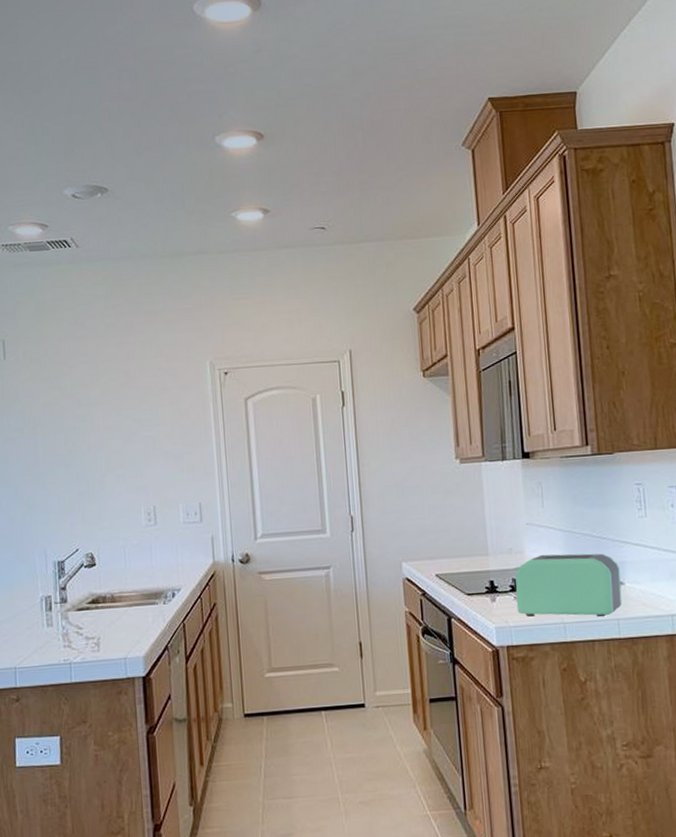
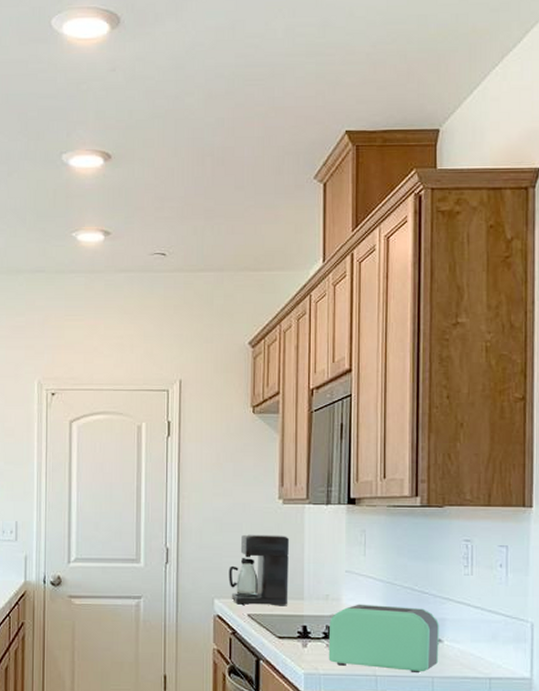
coffee maker: none [413,493,474,566] -> present [229,534,290,606]

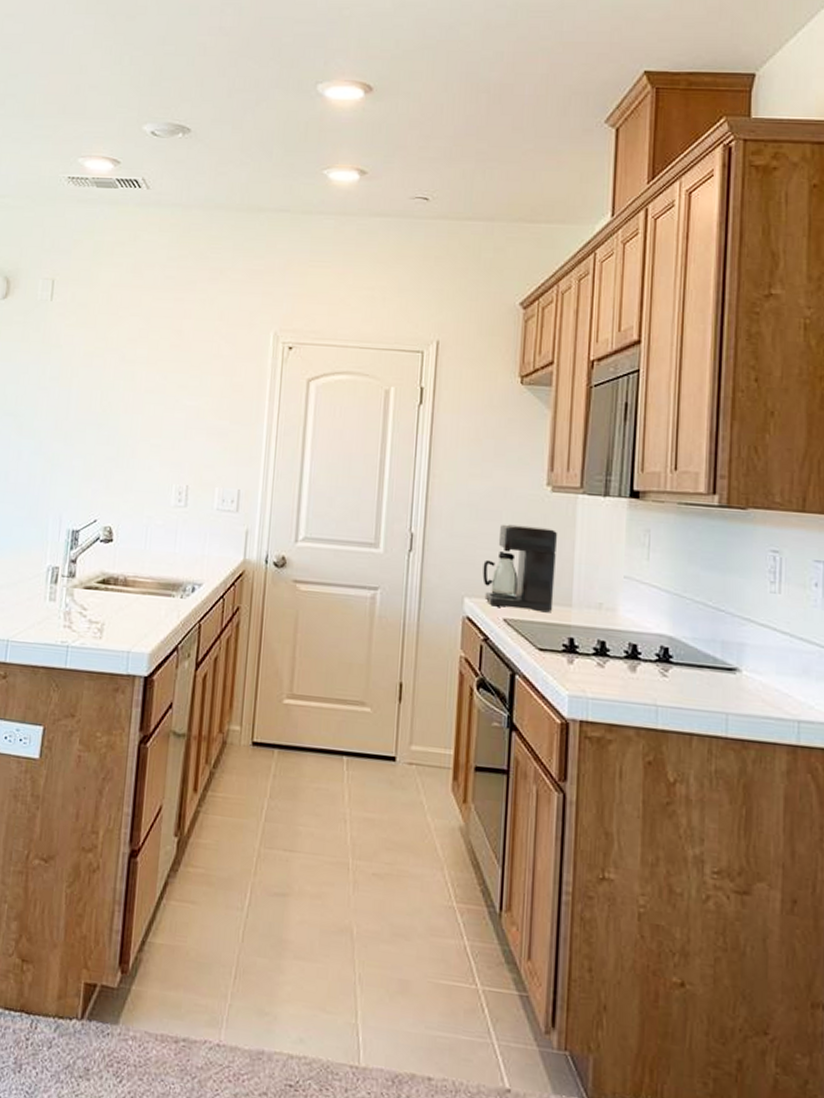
toaster: present [327,604,440,674] -> none [599,617,738,708]

